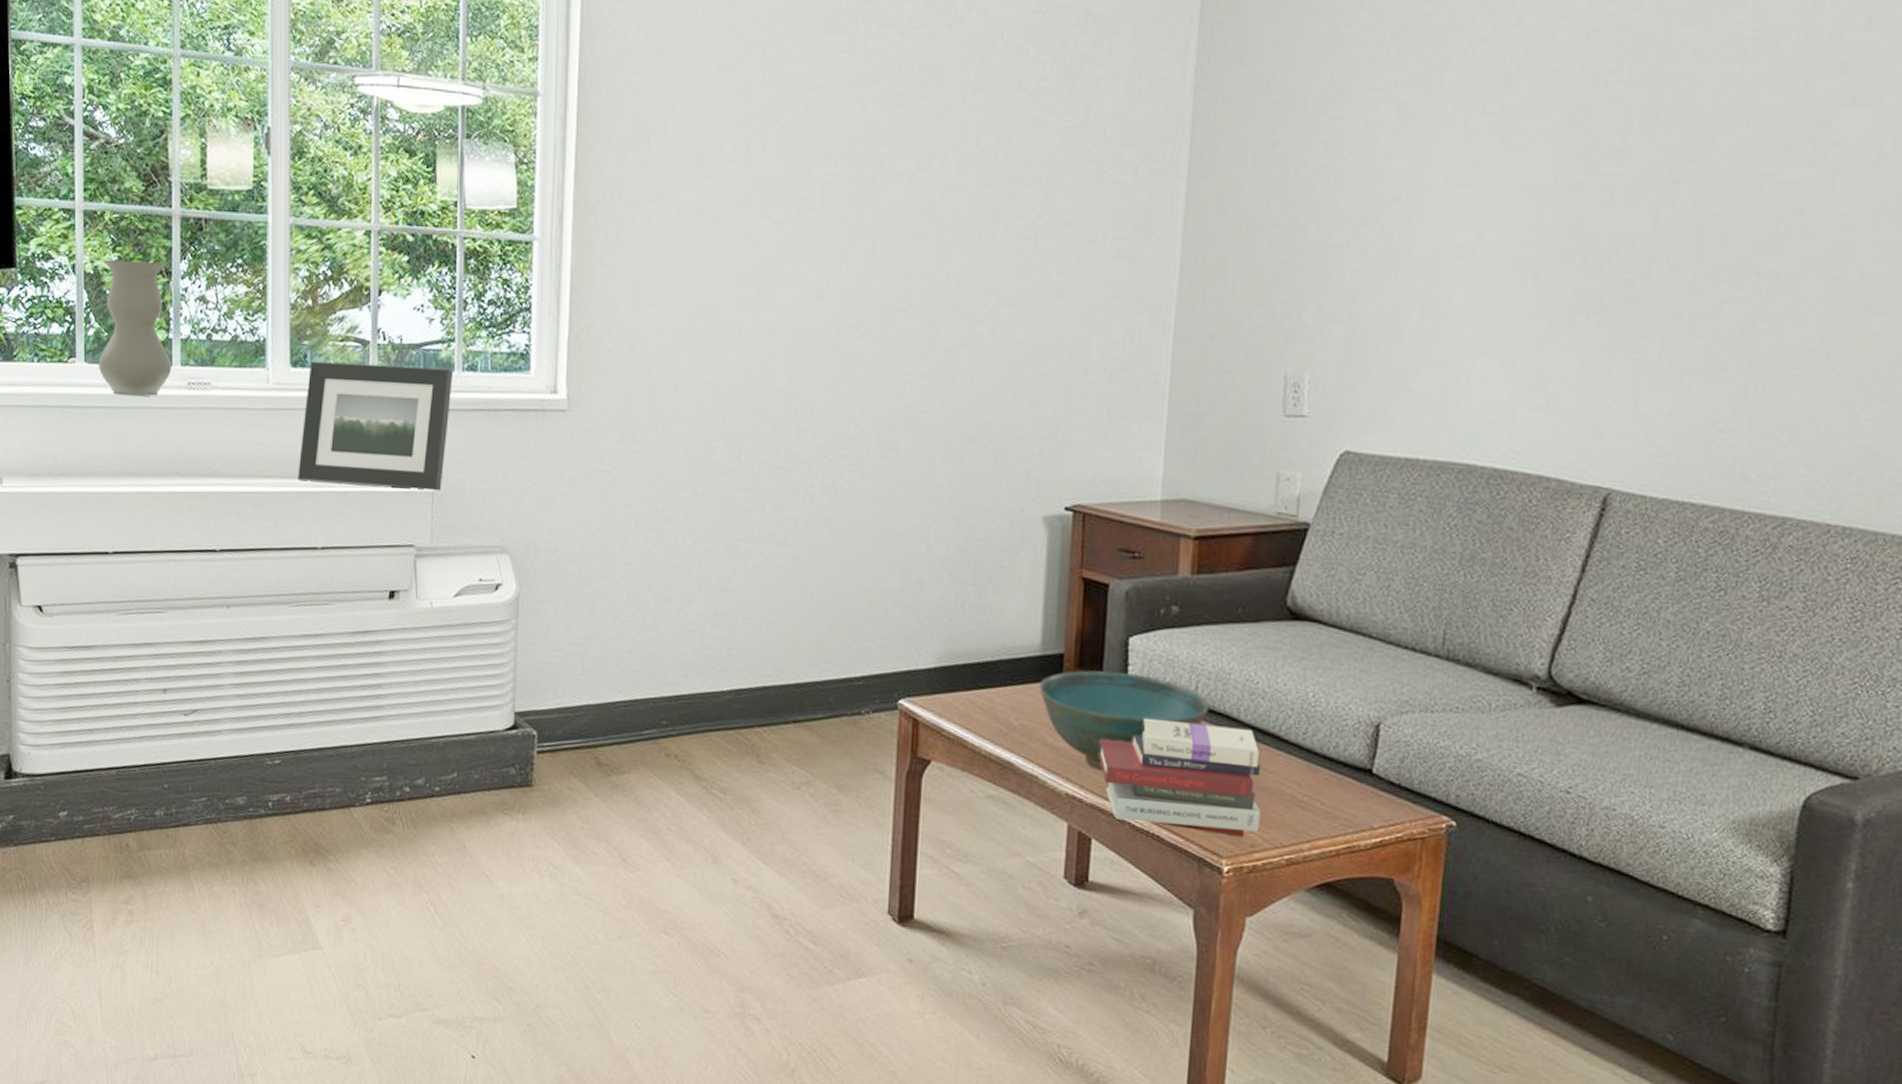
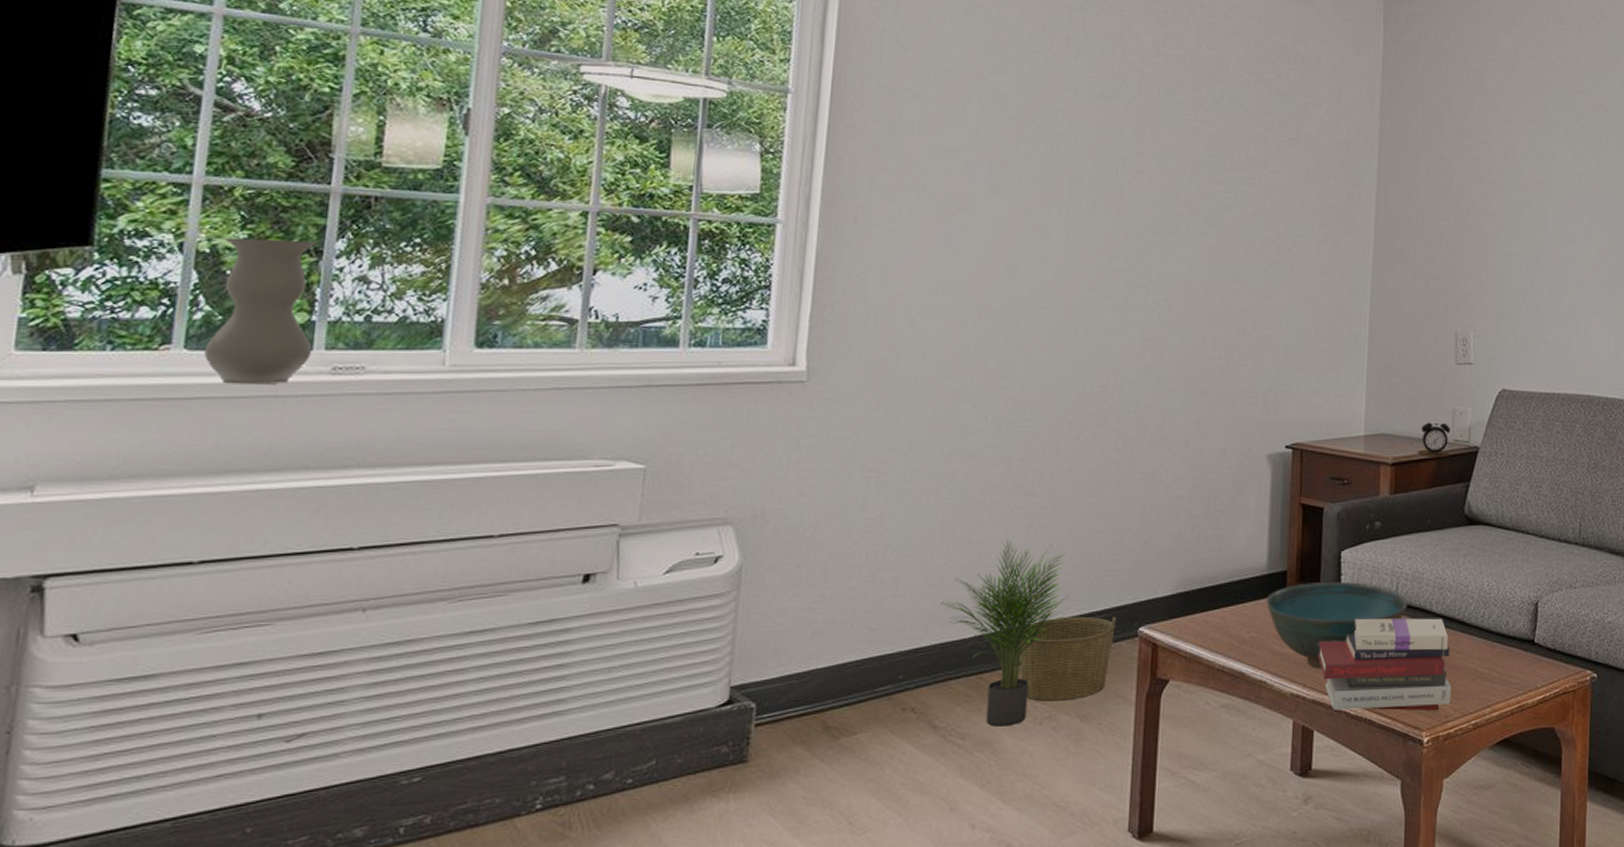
picture frame: present [298,361,453,491] -> none [474,341,677,467]
potted plant: none [699,591,823,787] -> present [940,540,1066,727]
basket: none [775,676,876,769] -> present [1018,616,1117,701]
alarm clock: none [1228,485,1274,535] -> present [1417,419,1451,458]

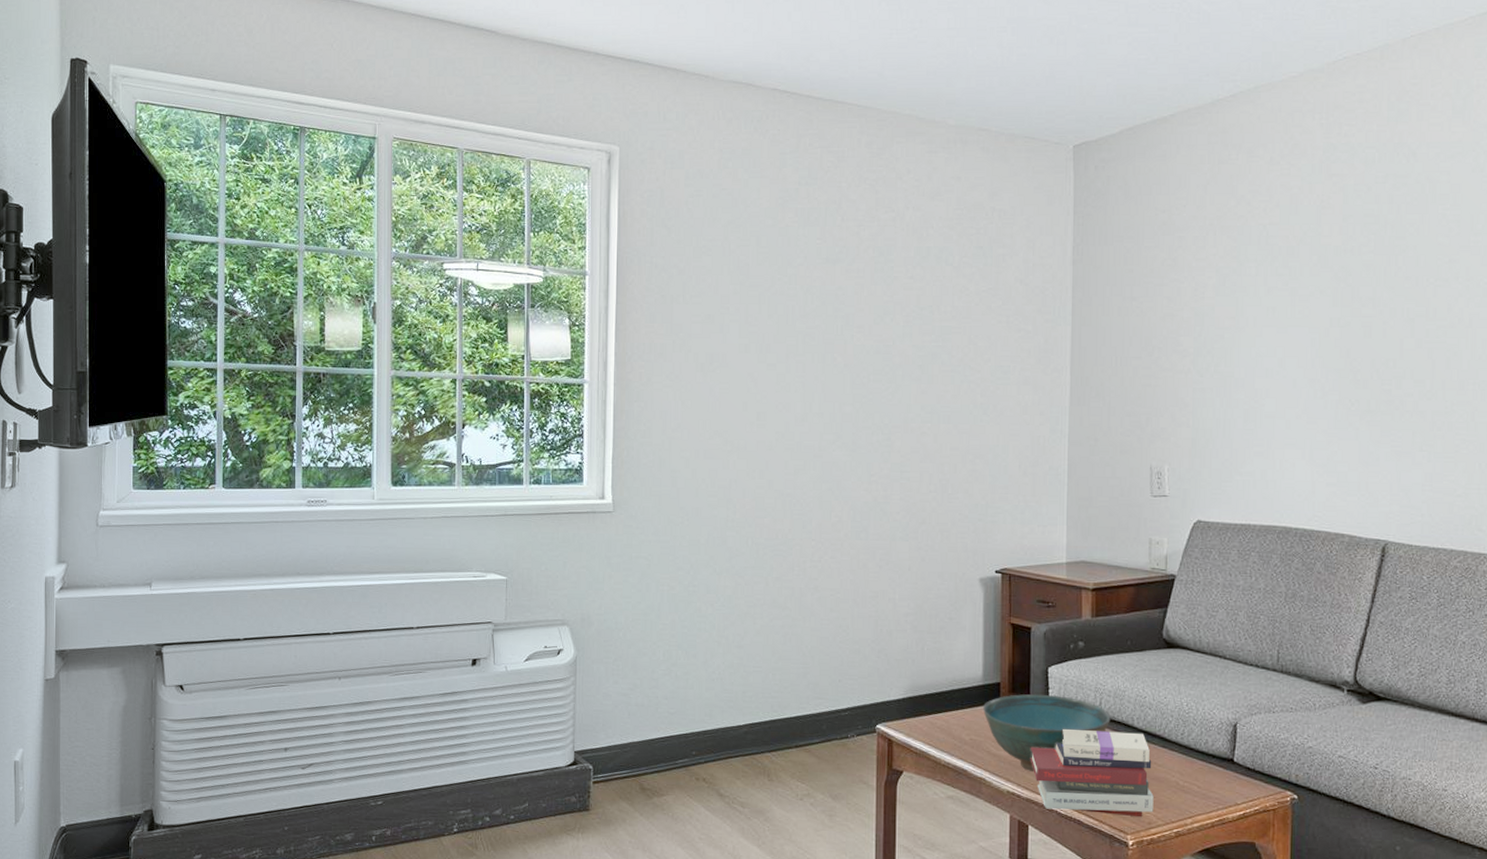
vase: present [204,237,317,385] -> none [234,407,295,513]
potted plant: present [940,540,1066,727] -> none [720,646,817,799]
basket: present [1018,616,1117,701] -> none [780,711,858,782]
alarm clock: present [1417,419,1451,458] -> none [1116,548,1148,585]

